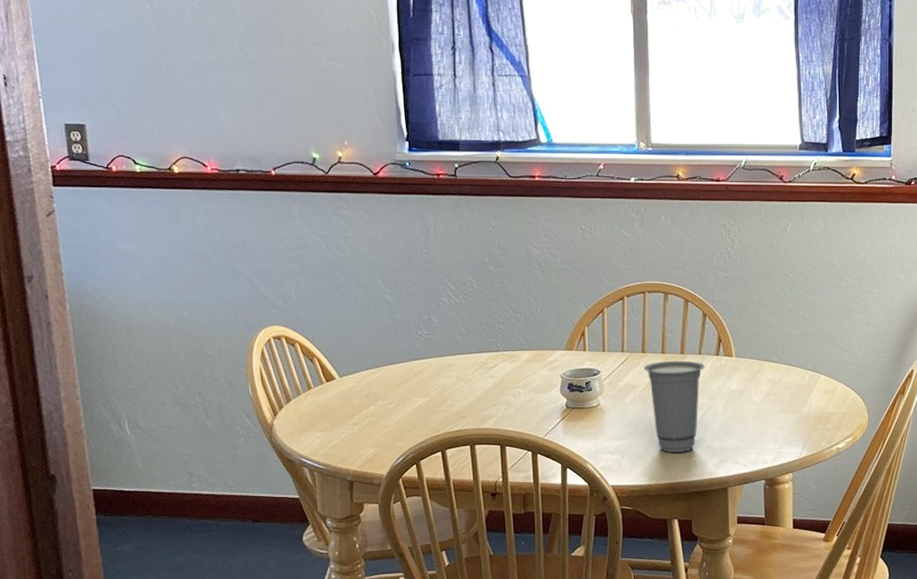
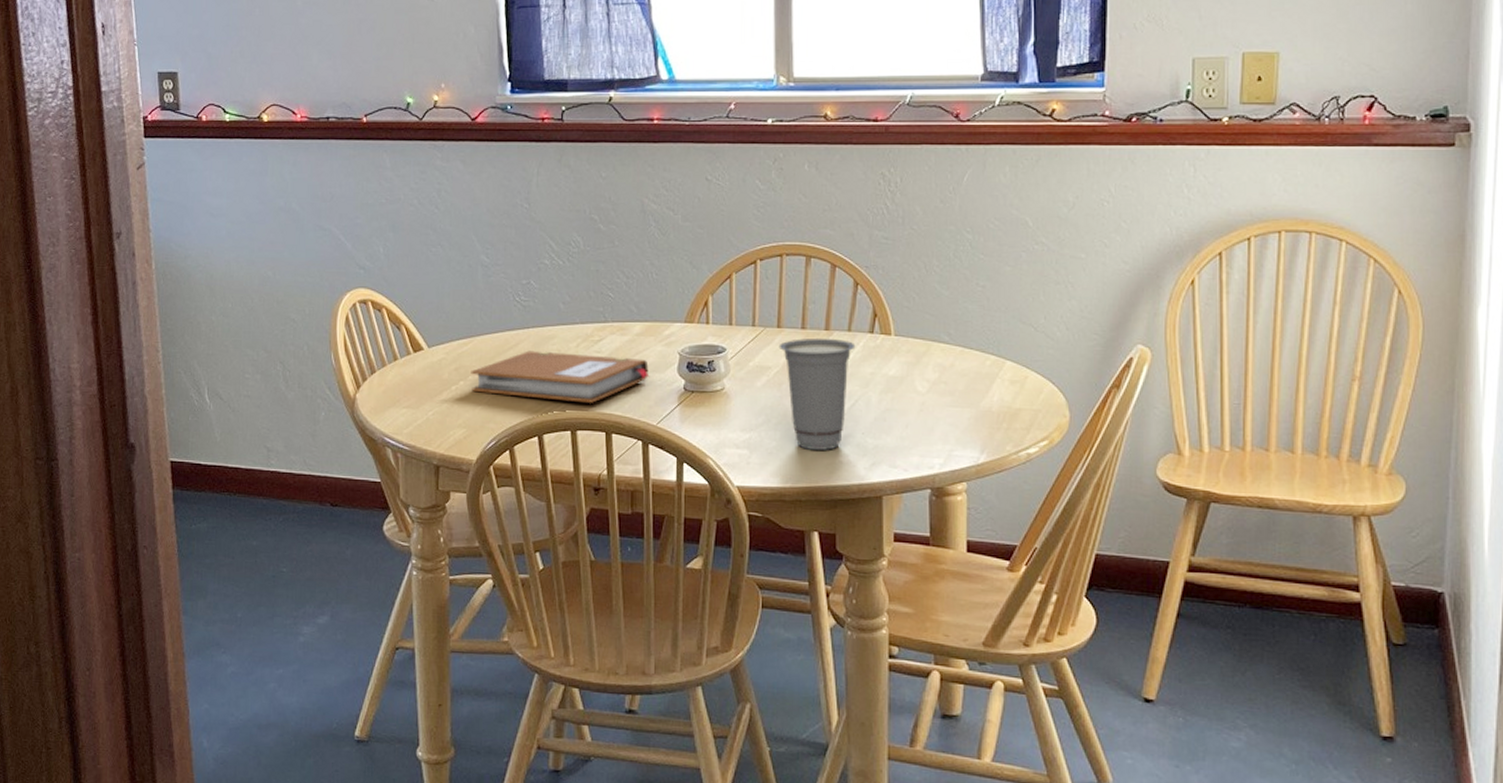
notebook: none [379,377,537,421] -> present [471,350,650,403]

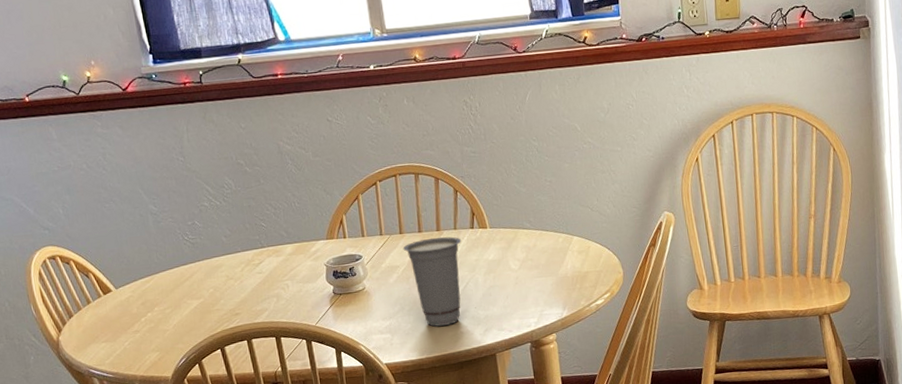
notebook: present [471,350,650,403] -> none [155,273,305,321]

